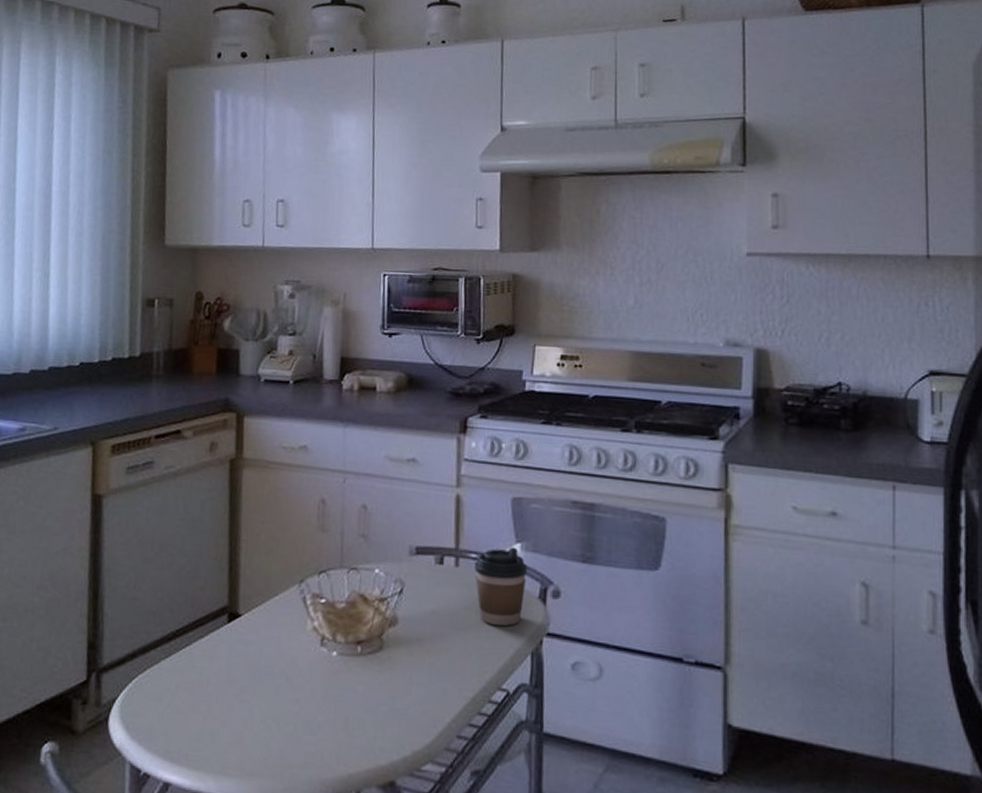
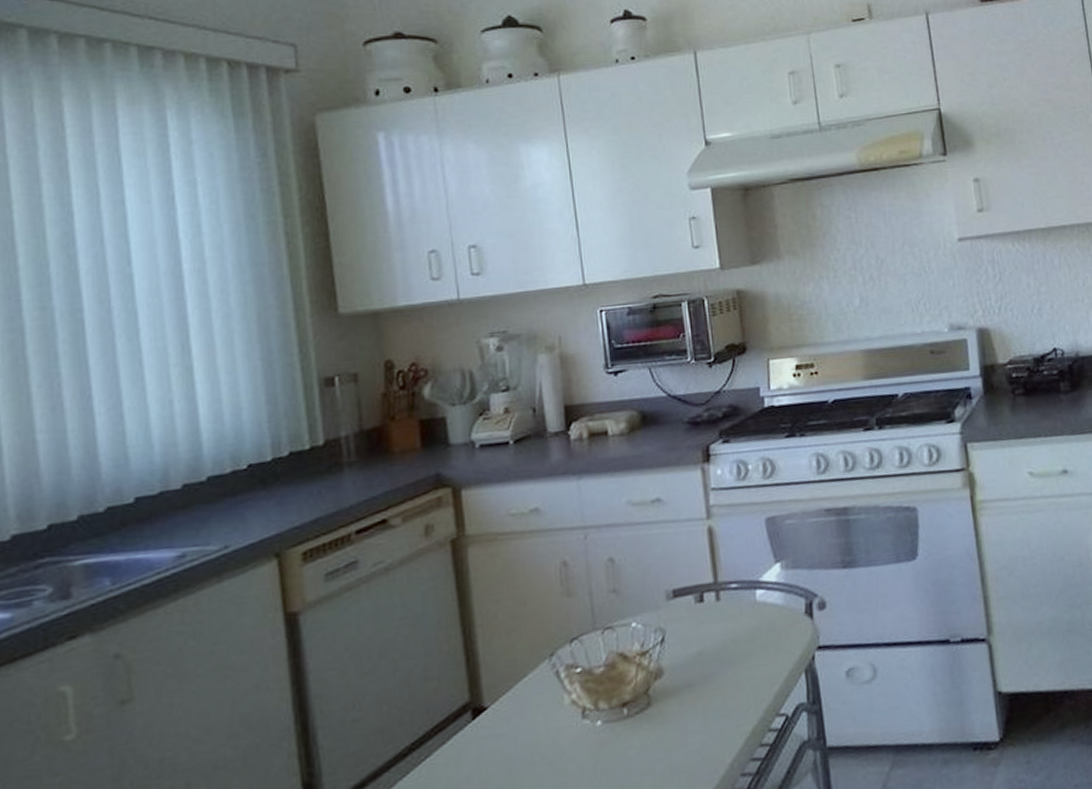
coffee cup: present [475,547,528,626] -> none [736,568,791,652]

